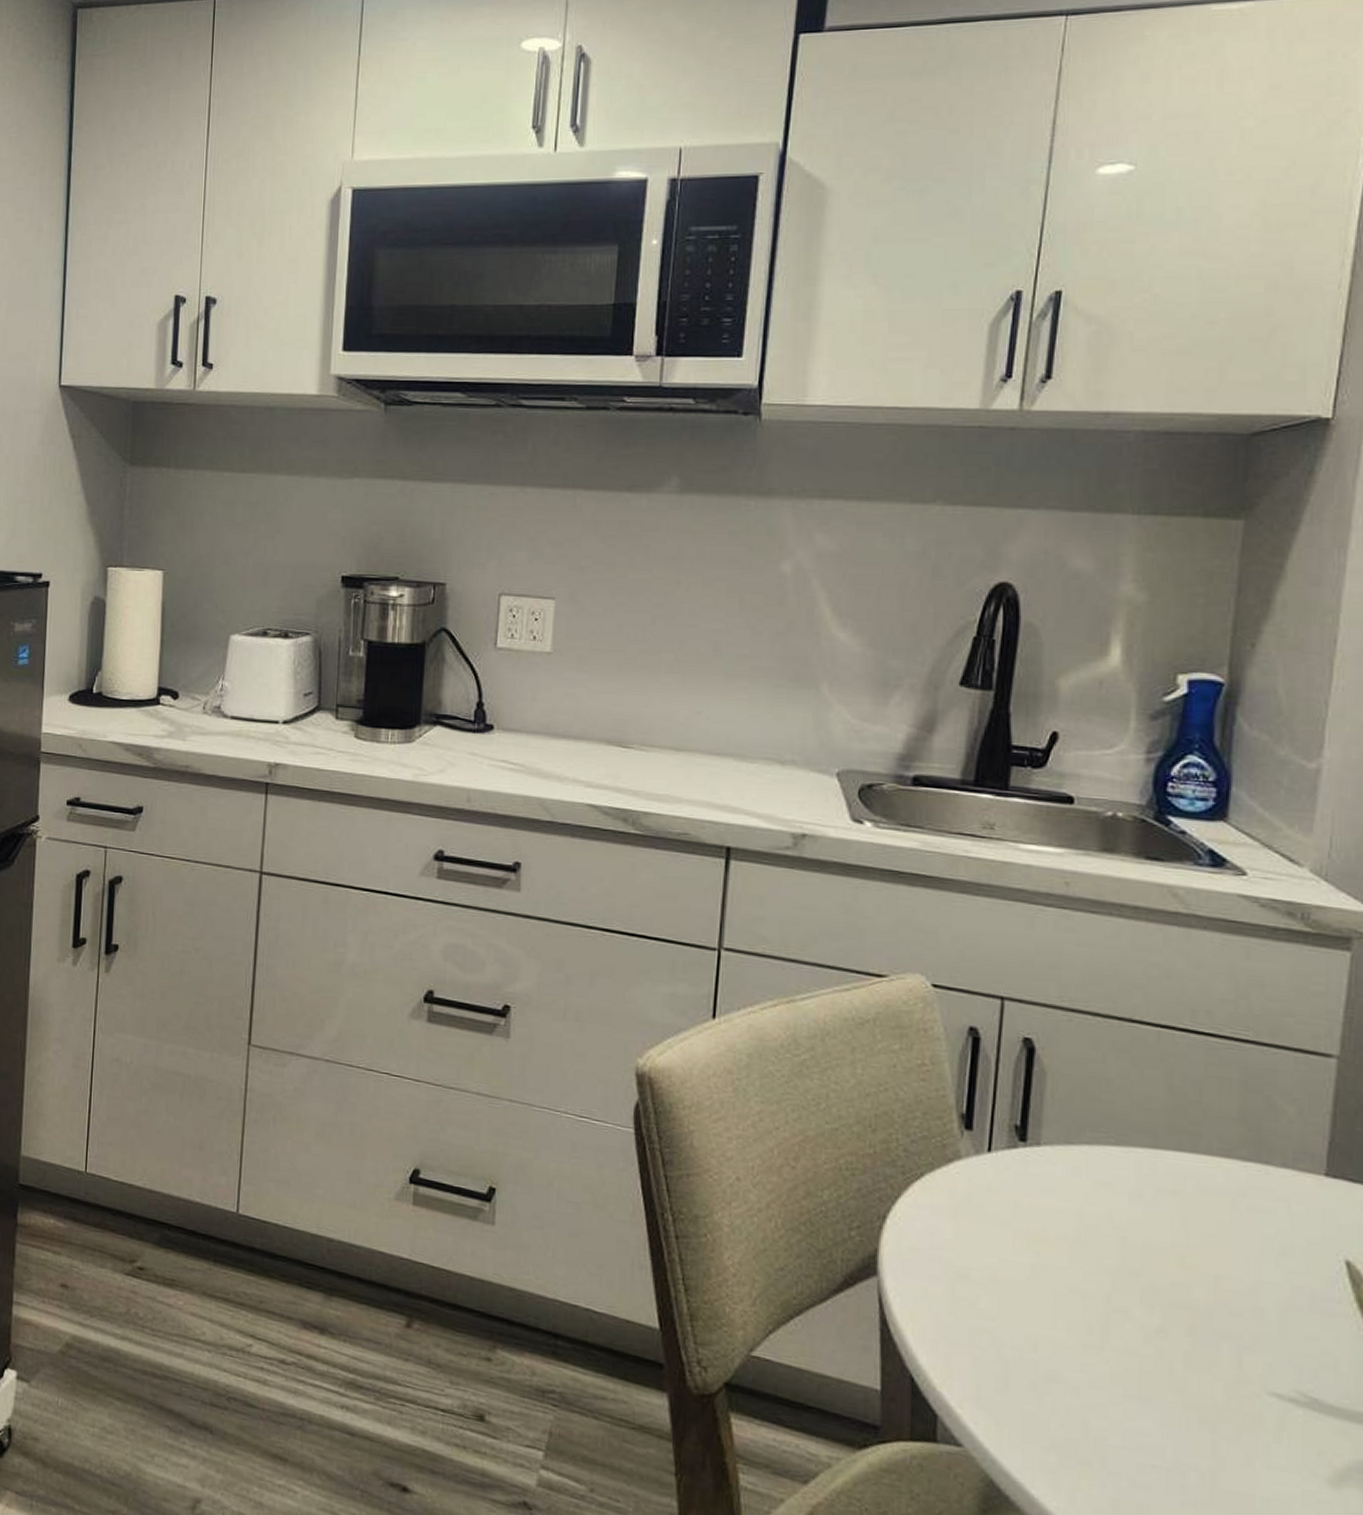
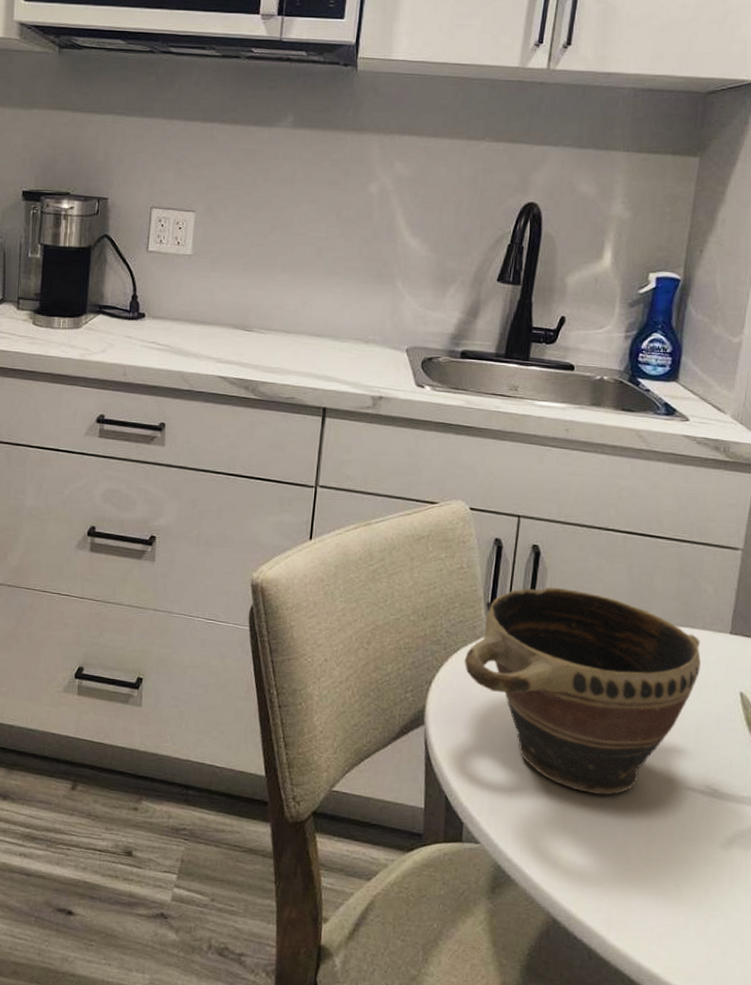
bowl: none [931,1096,1283,1394] -> present [464,587,701,796]

